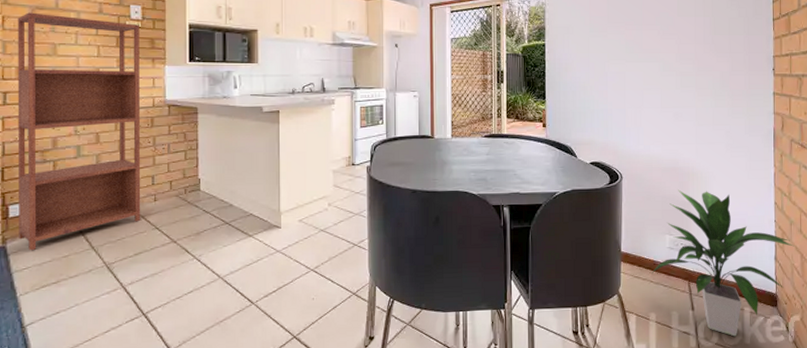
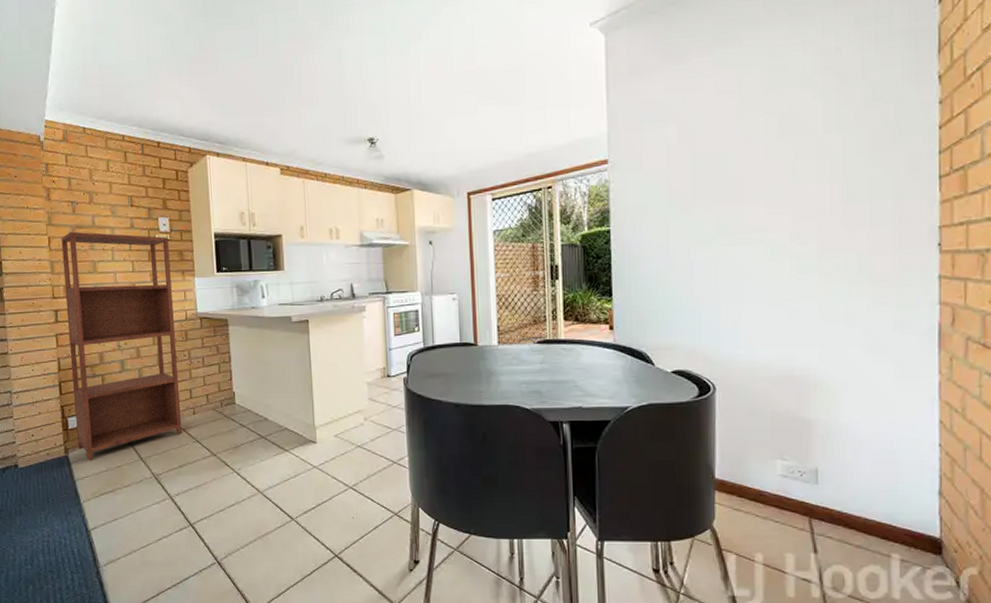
indoor plant: present [651,189,795,337] -> none [757,404,971,589]

